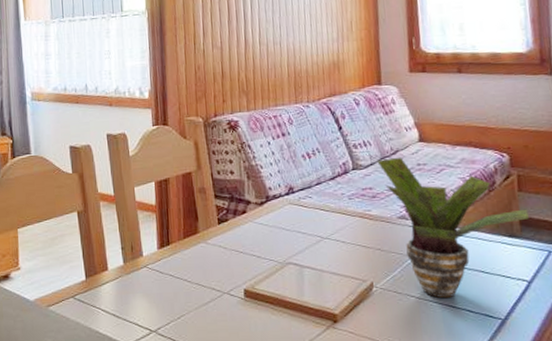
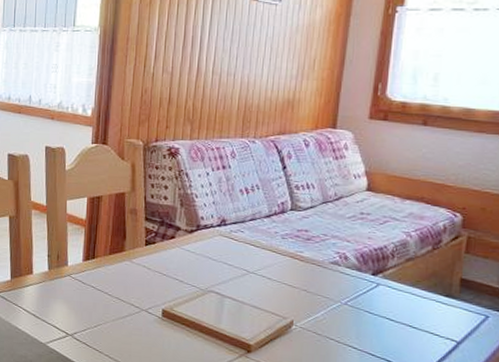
potted plant: present [377,157,529,299] -> none [318,203,472,346]

